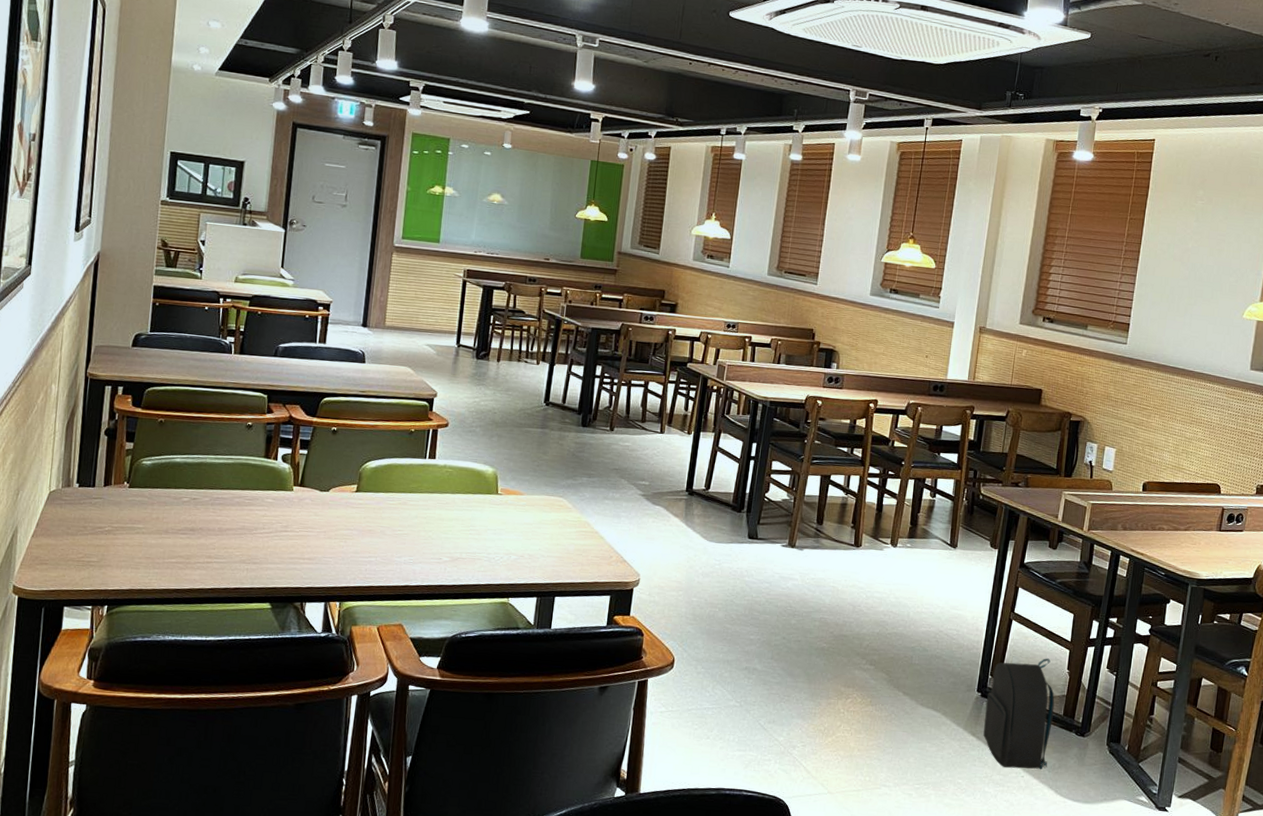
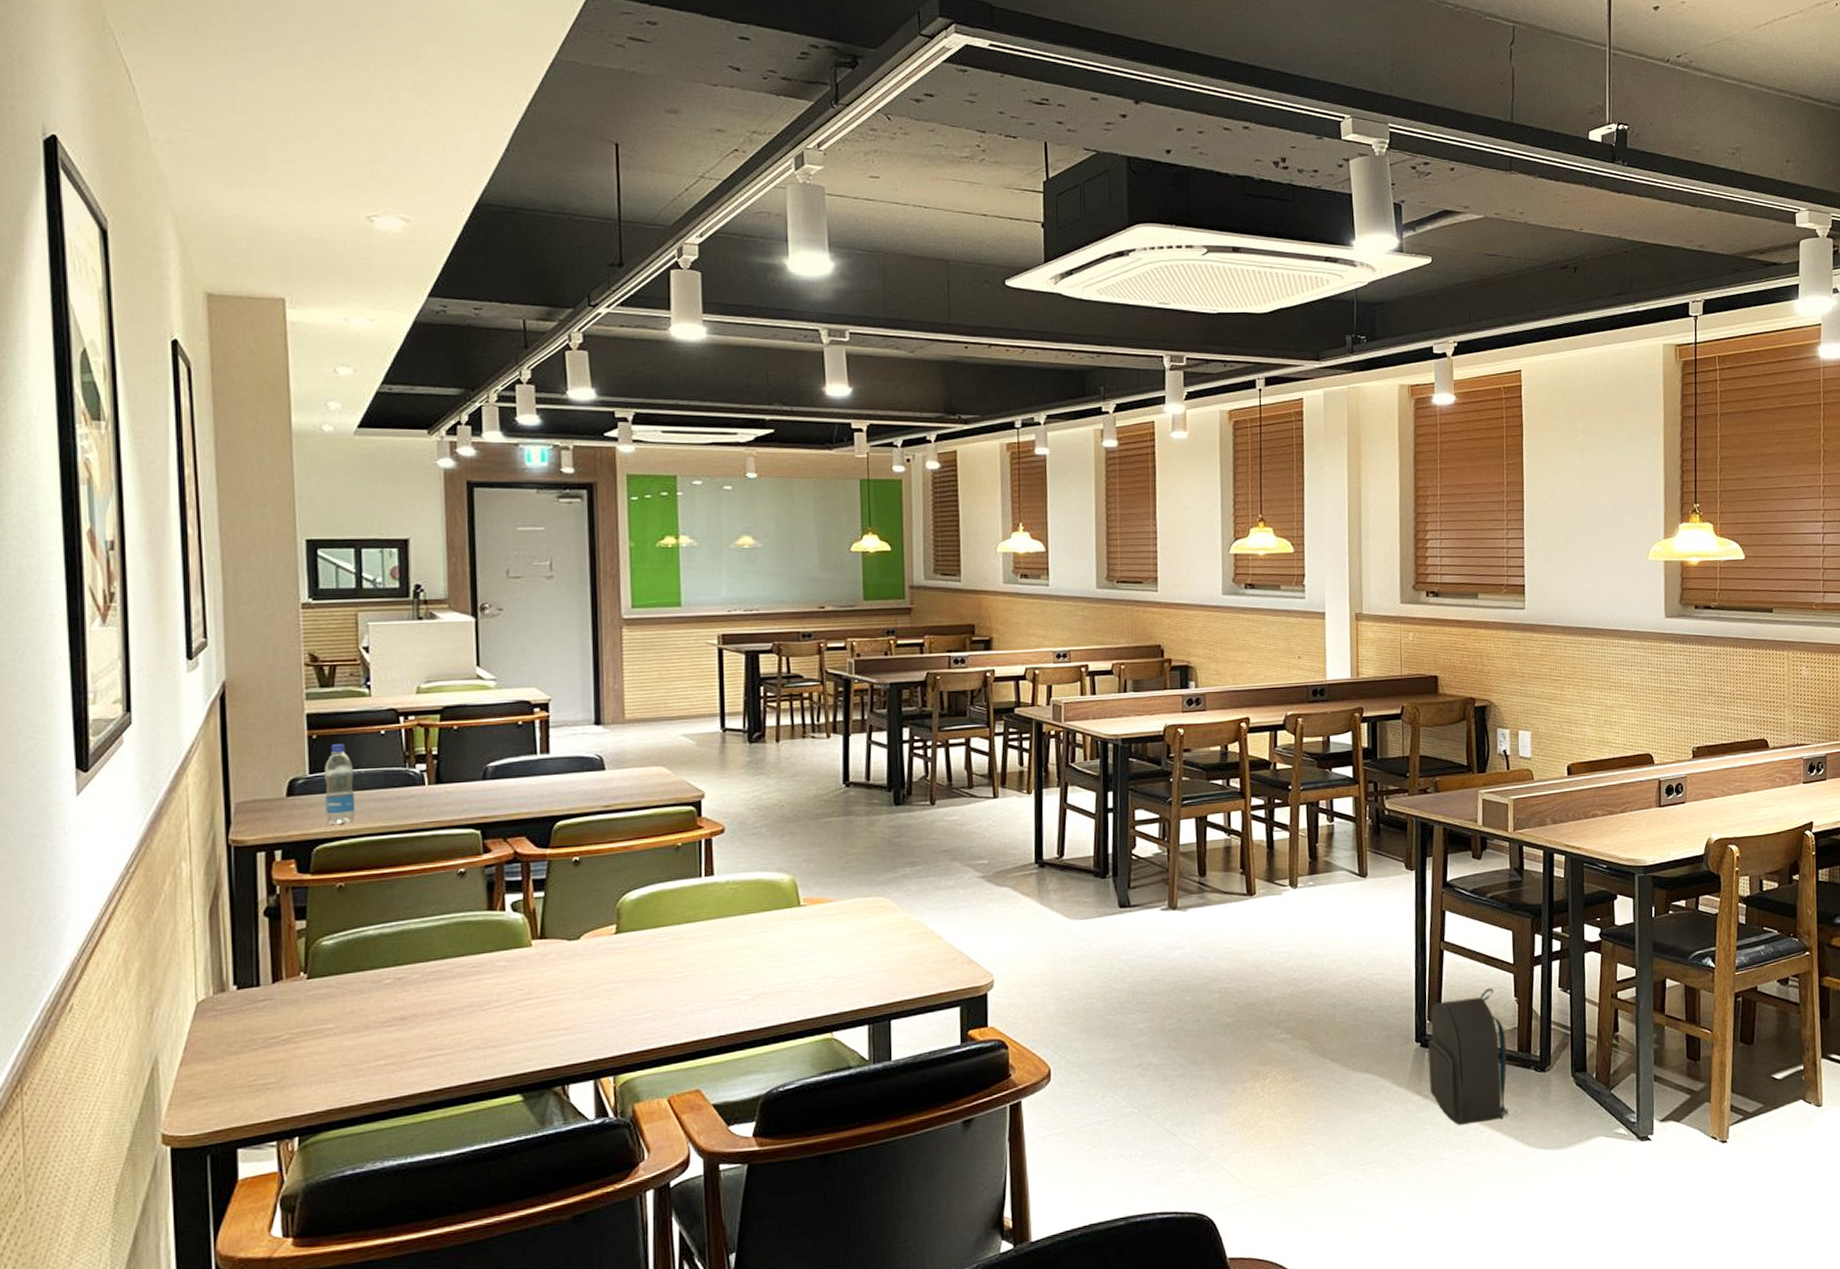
bottle: none [157,312,182,375] -> present [325,744,356,826]

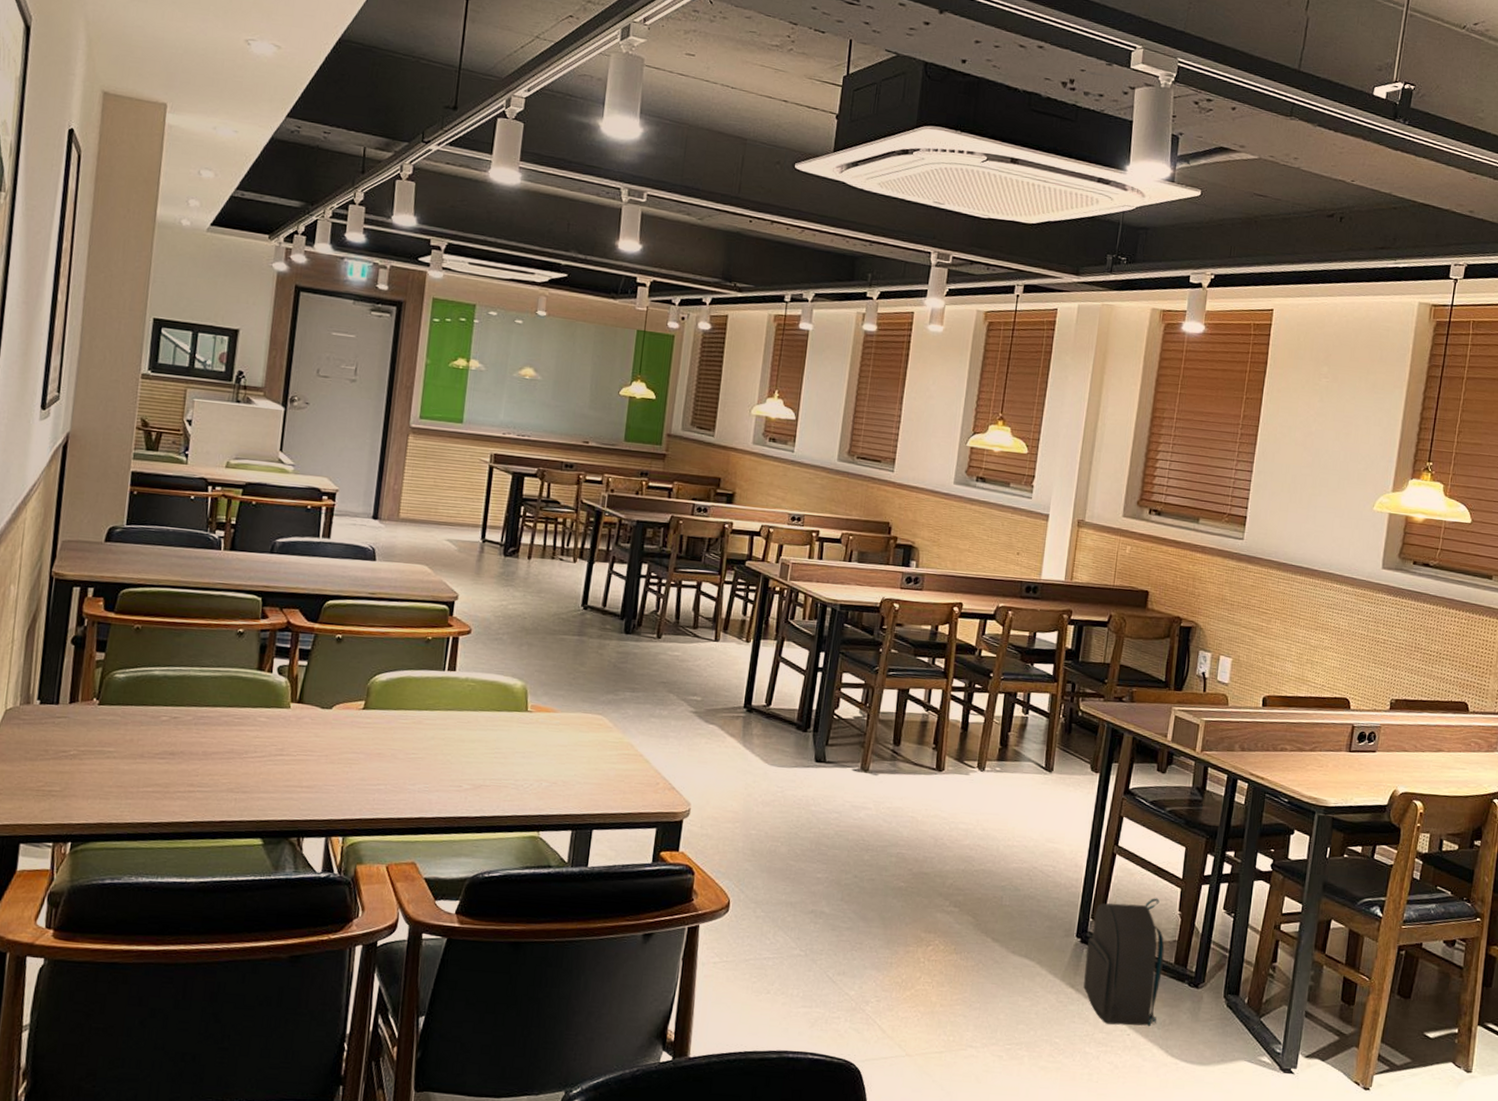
bottle: present [325,744,356,826] -> none [134,502,164,574]

